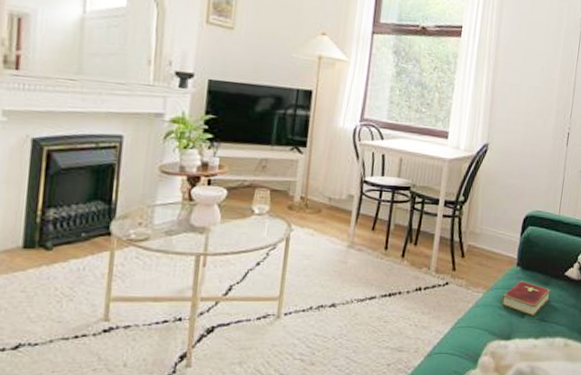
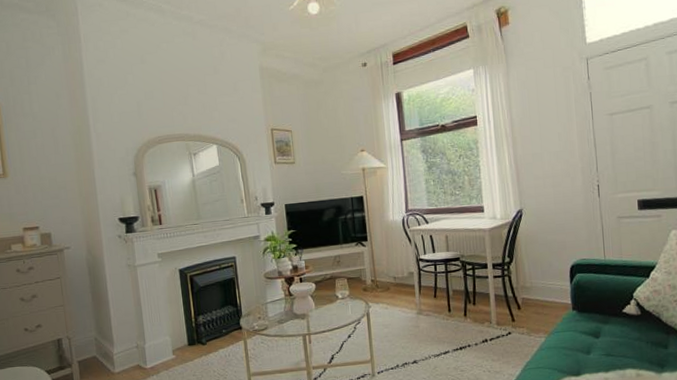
hardcover book: present [501,280,551,317] -> none [564,322,612,354]

